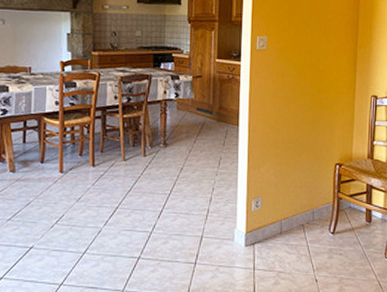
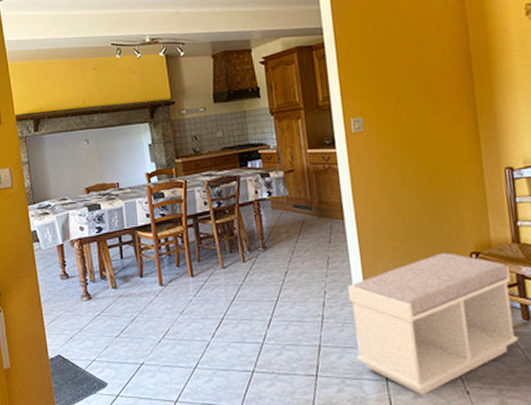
bench: none [232,162,362,282] -> present [348,252,518,396]

